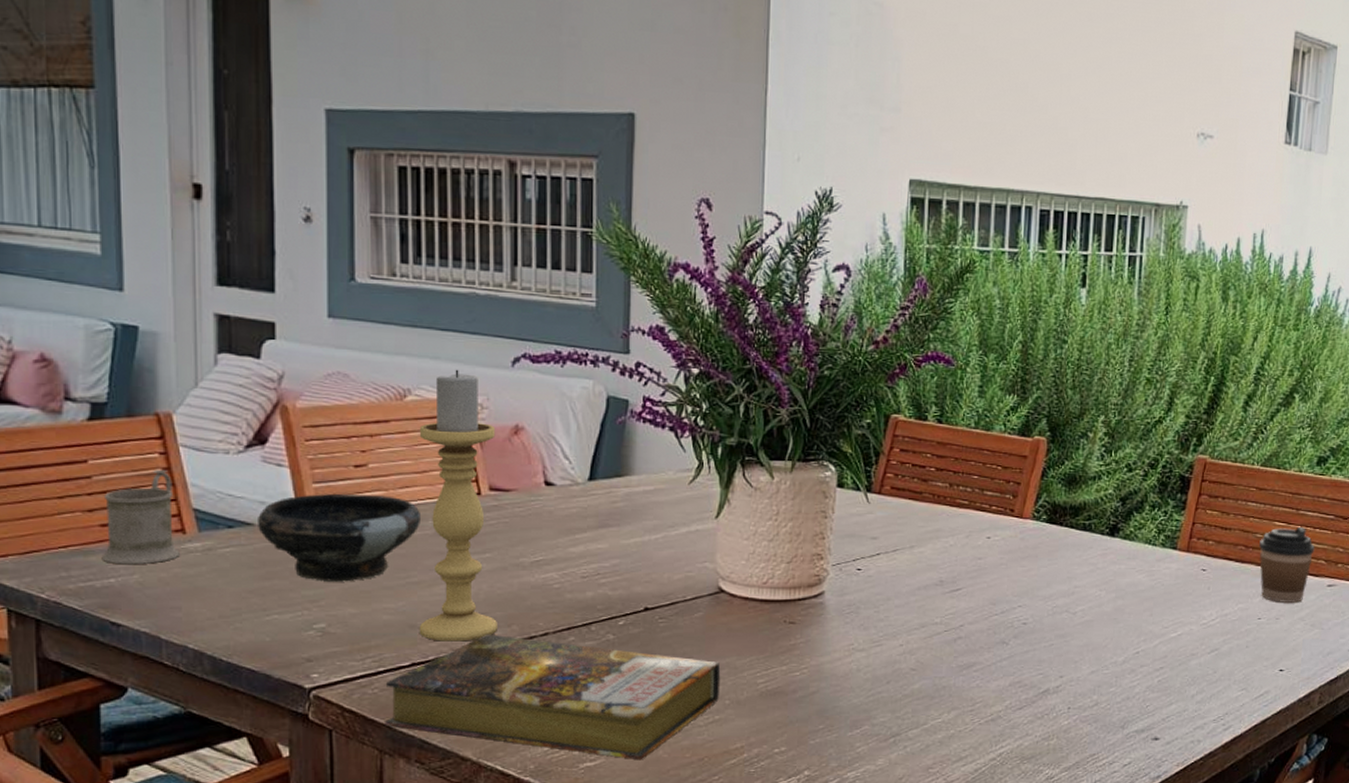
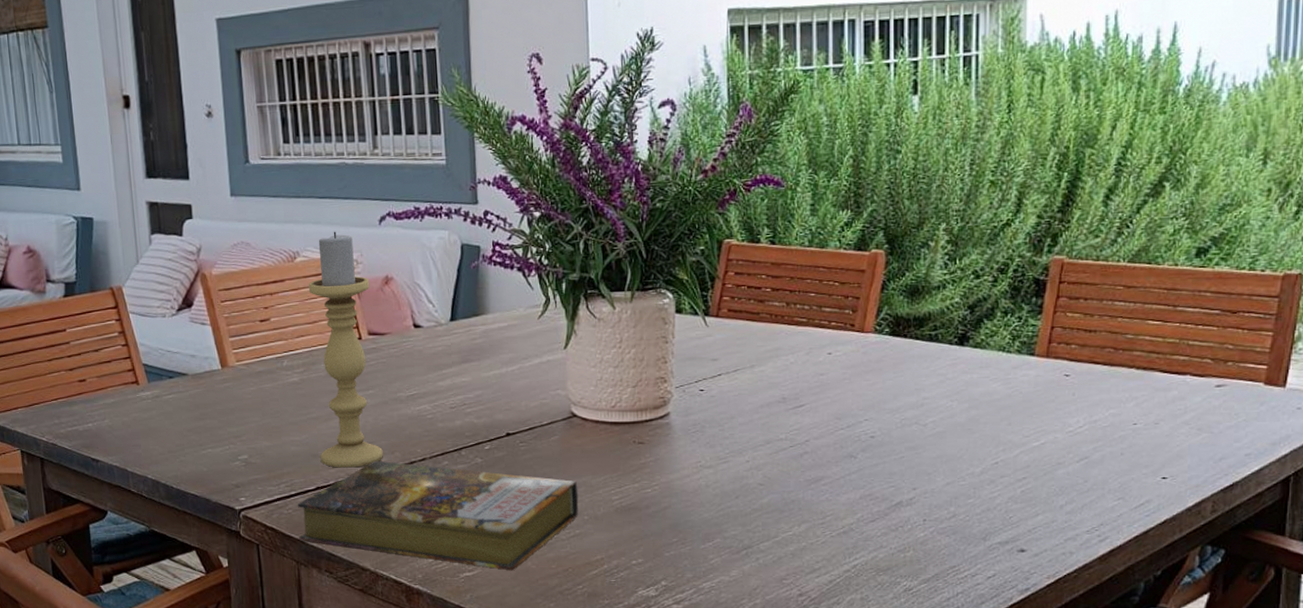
mug: present [101,469,180,565] -> none [80,333,136,412]
bowl: present [256,494,420,582] -> none [189,344,315,420]
coffee cup: present [1259,526,1315,603] -> none [1131,324,1198,406]

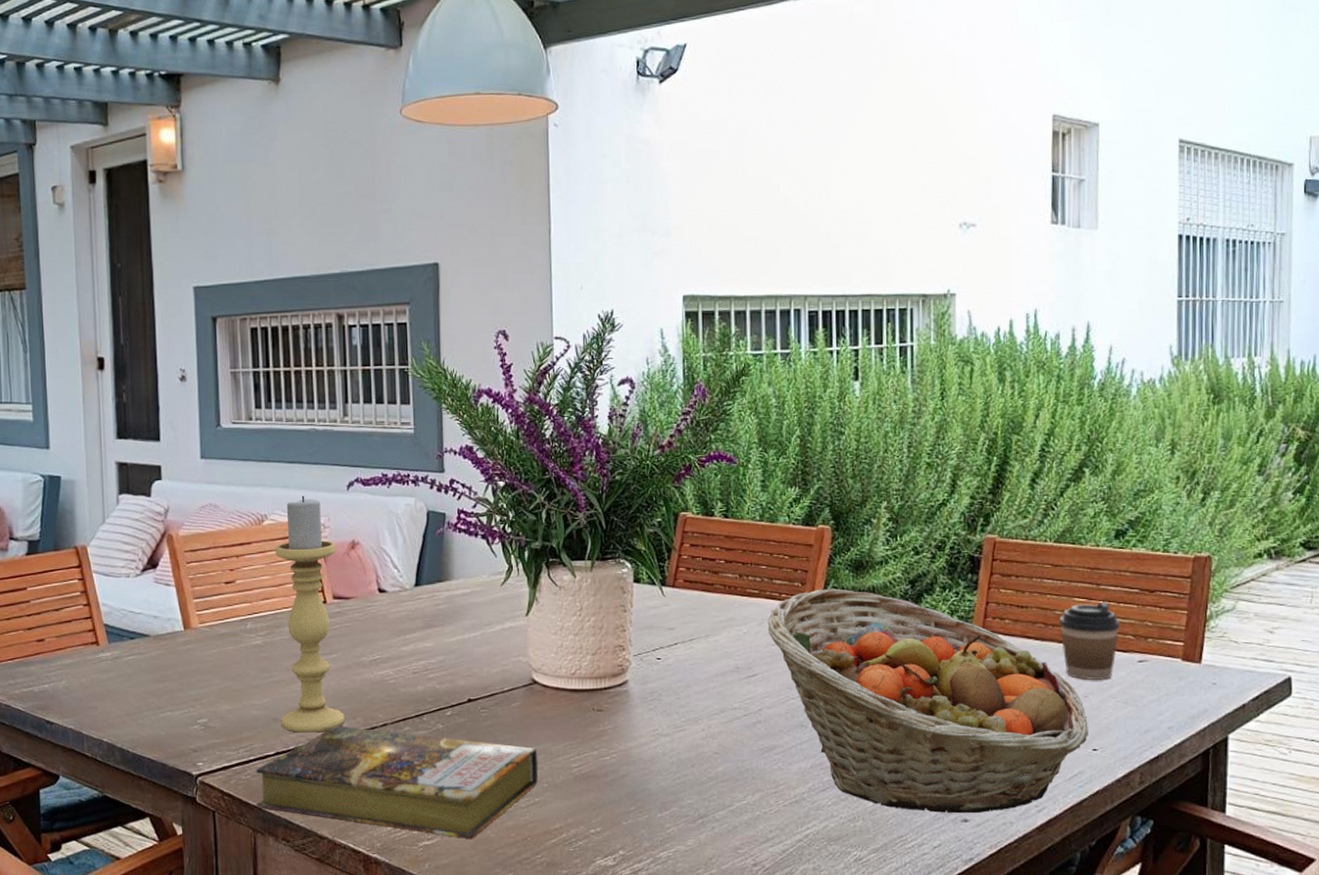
fruit basket: none [816,315,1158,544] -> present [767,588,1088,814]
coffee cup: none [1131,324,1198,406] -> present [1059,601,1120,680]

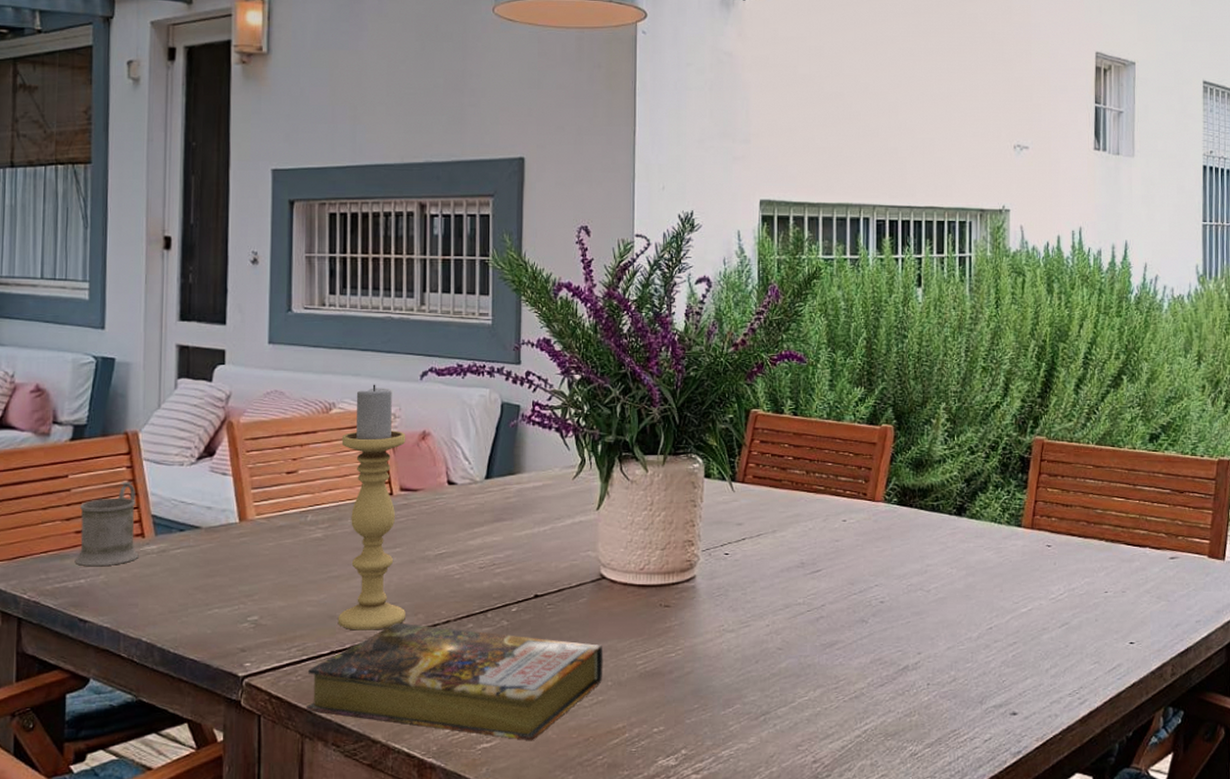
mug: none [38,592,95,673] -> present [75,481,139,567]
fruit basket: present [767,588,1088,814] -> none [832,486,1126,707]
coffee cup: present [1059,601,1120,680] -> none [1100,501,1154,576]

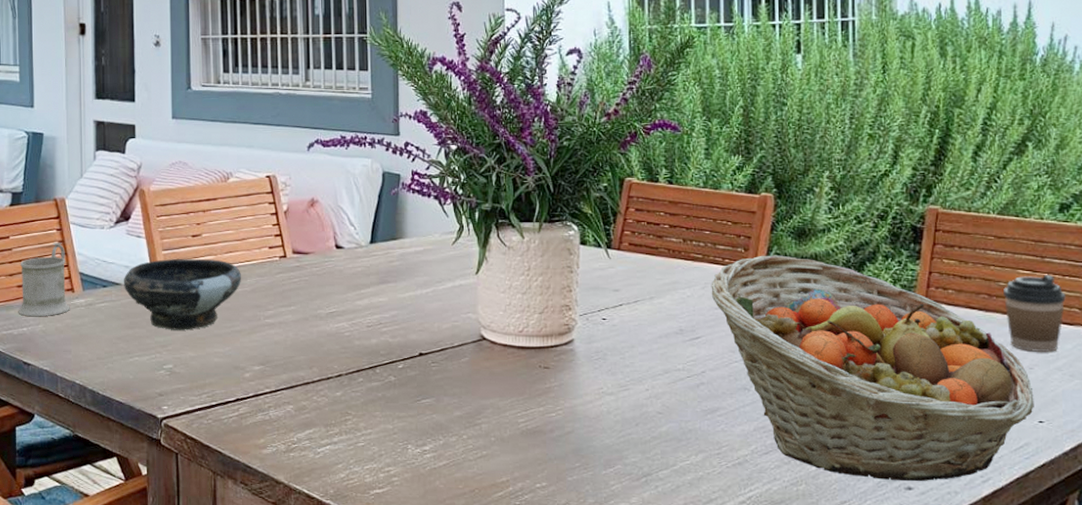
bowl: none [203,498,341,578] -> present [123,259,241,330]
book: present [306,622,603,741] -> none [217,374,486,490]
candle holder: present [337,384,406,631] -> none [239,155,301,381]
fruit basket: none [832,486,1126,707] -> present [711,255,1034,482]
coffee cup: none [1100,501,1154,576] -> present [1003,274,1066,352]

